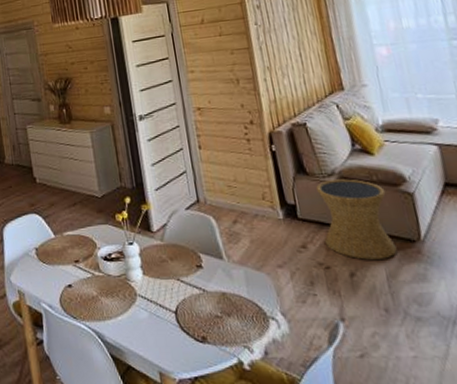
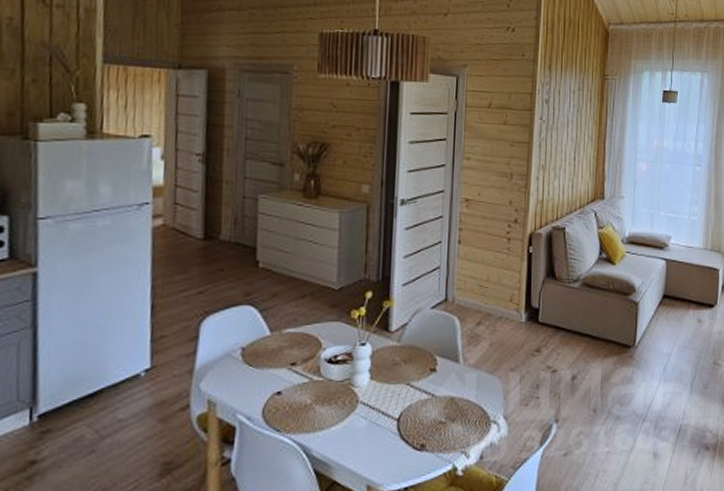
side table: present [316,179,397,260] -> none [558,286,617,364]

